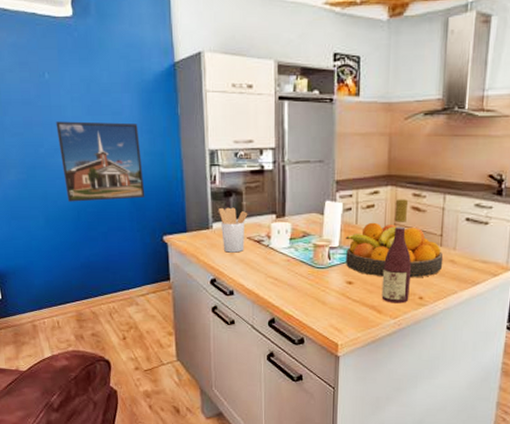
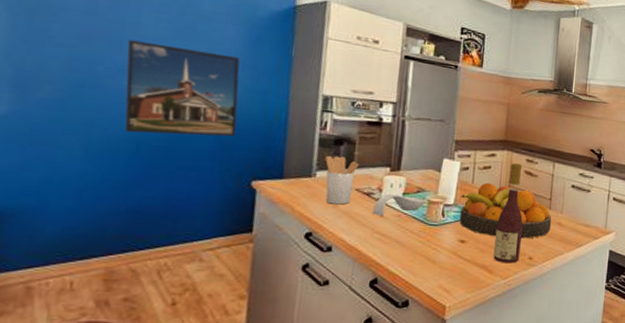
spoon rest: none [265,239,311,261] -> present [373,193,425,216]

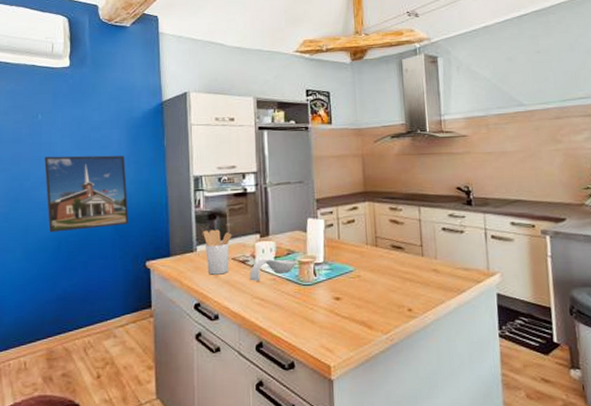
fruit bowl: present [460,182,552,239] -> none [329,236,427,290]
wine bottle: present [493,163,523,264] -> none [369,213,398,318]

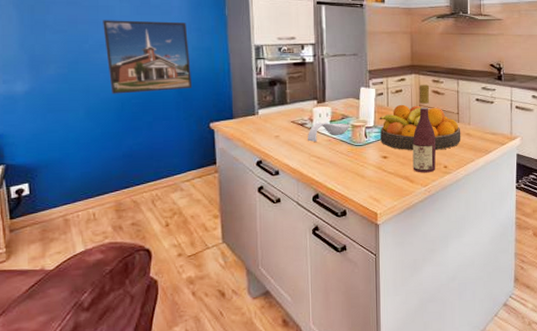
utensil holder: present [203,229,232,275] -> none [264,95,292,136]
fruit bowl: none [329,236,427,290] -> present [379,104,461,150]
wine bottle: none [369,213,398,318] -> present [412,85,436,173]

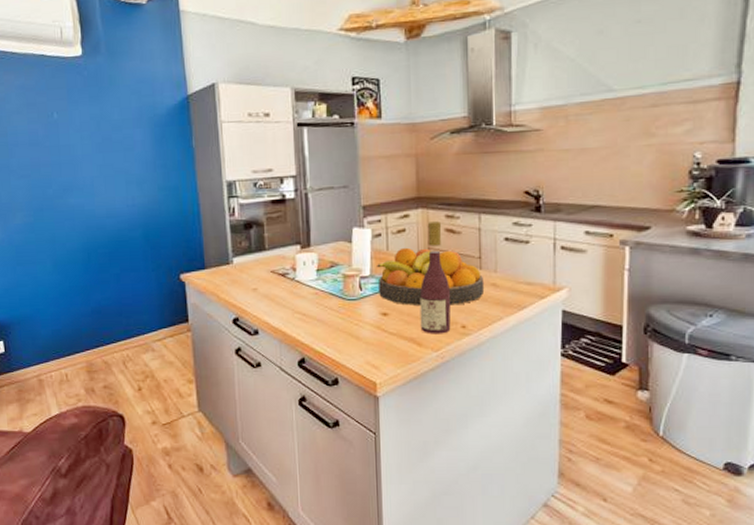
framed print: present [103,20,193,94] -> none [65,158,160,244]
spoon rest: present [308,122,350,142] -> none [290,271,340,295]

